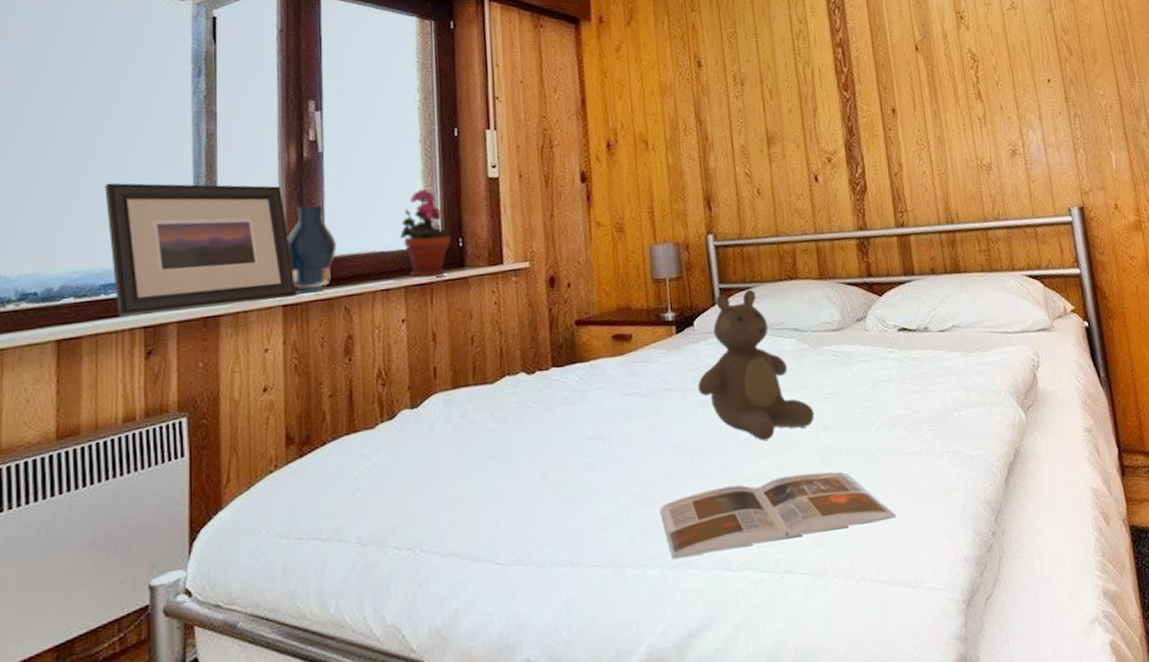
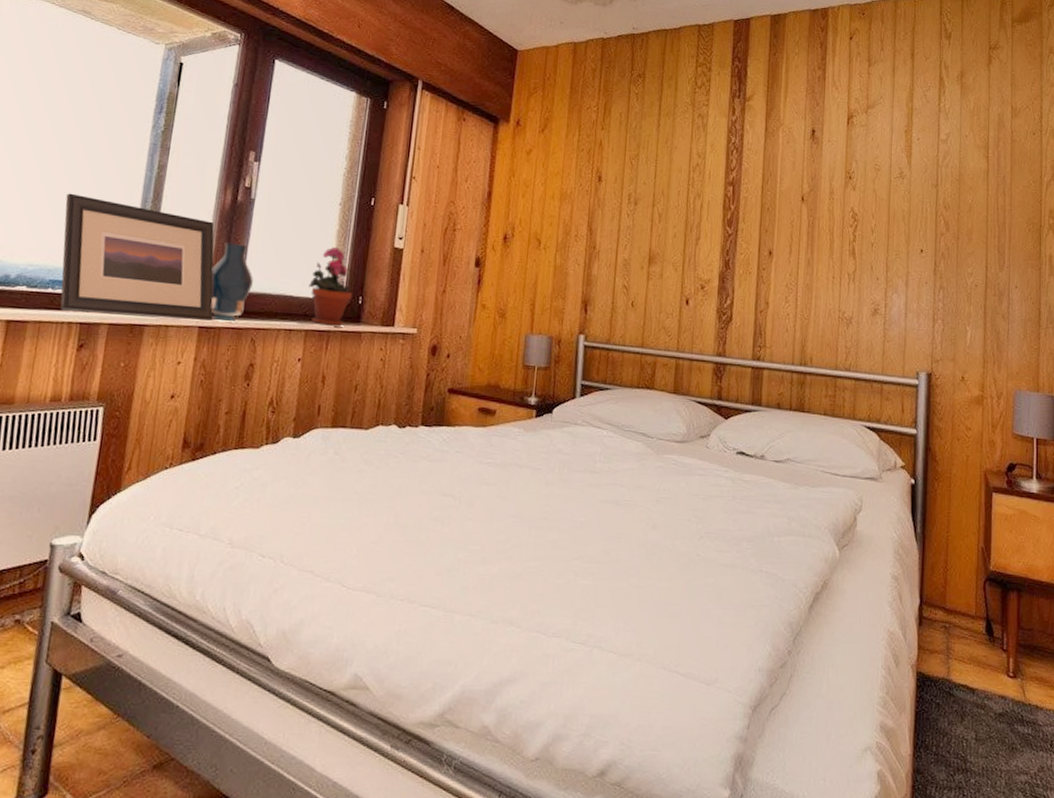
magazine: present [660,471,897,560] -> none [493,560,704,620]
teddy bear: present [697,289,814,441] -> none [546,389,646,528]

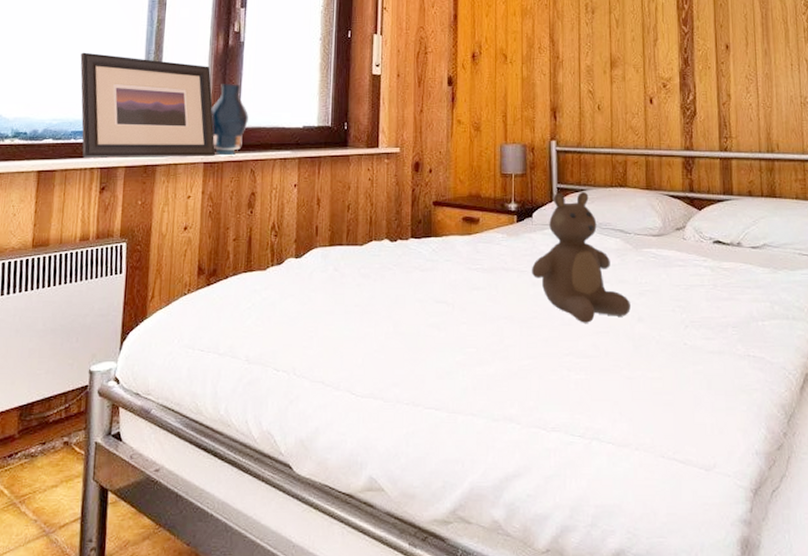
potted plant: present [308,246,353,327] -> none [298,78,338,152]
teddy bear: none [546,389,646,528] -> present [531,191,631,323]

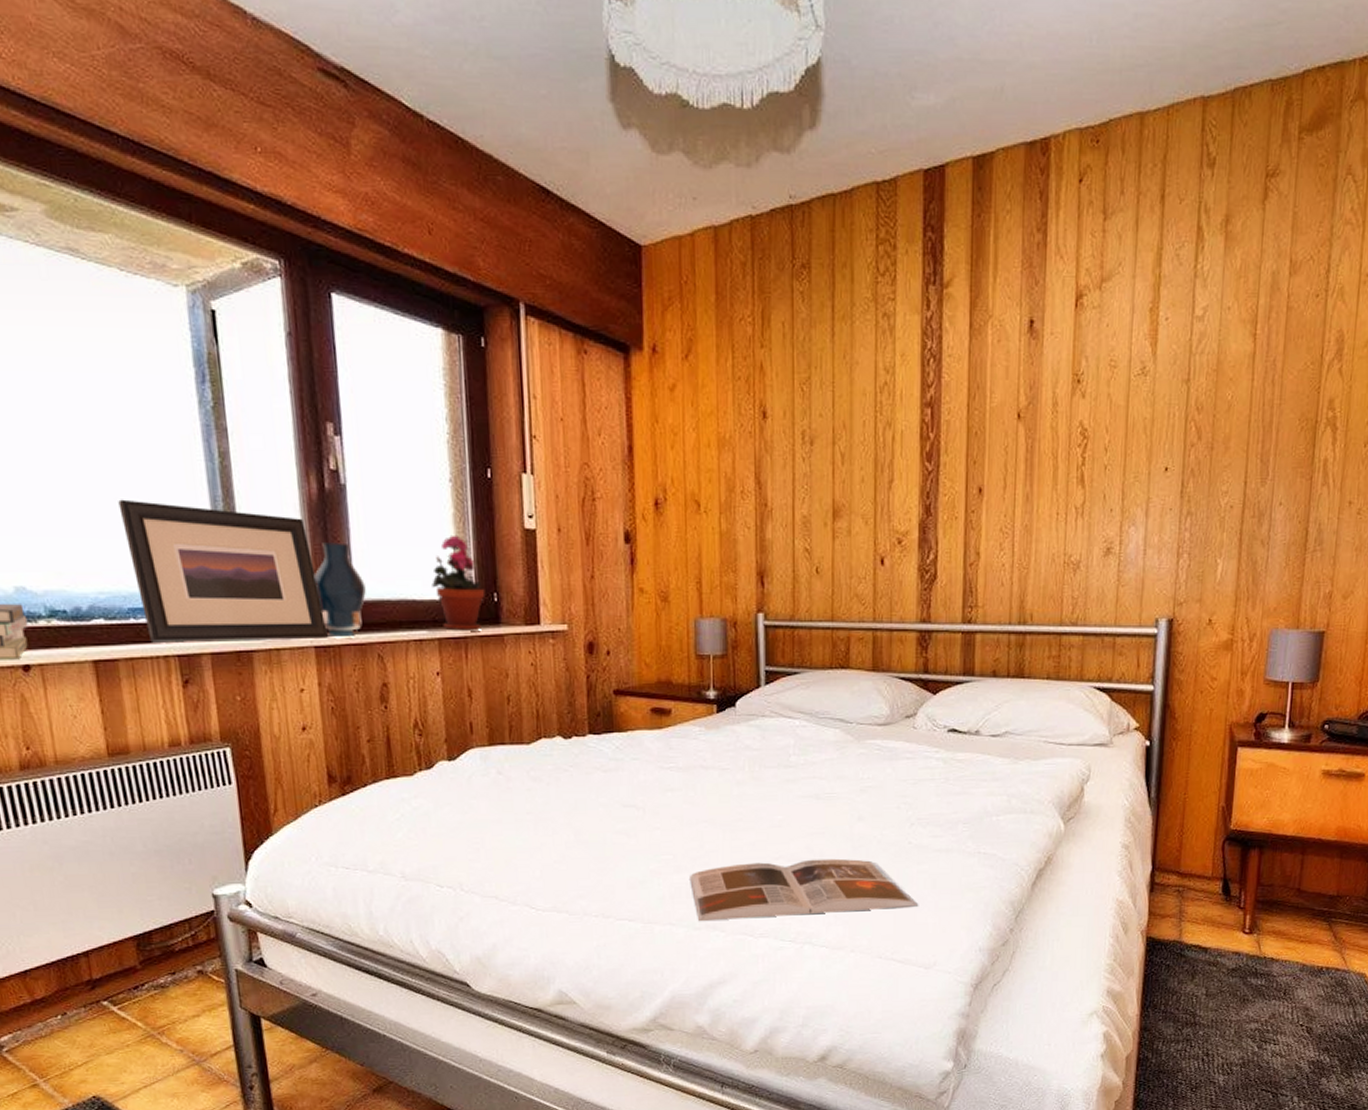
potted plant: none [298,78,338,152] -> present [432,534,485,631]
magazine: none [490,356,697,414] -> present [690,858,919,922]
teddy bear: present [531,191,631,323] -> none [734,674,850,824]

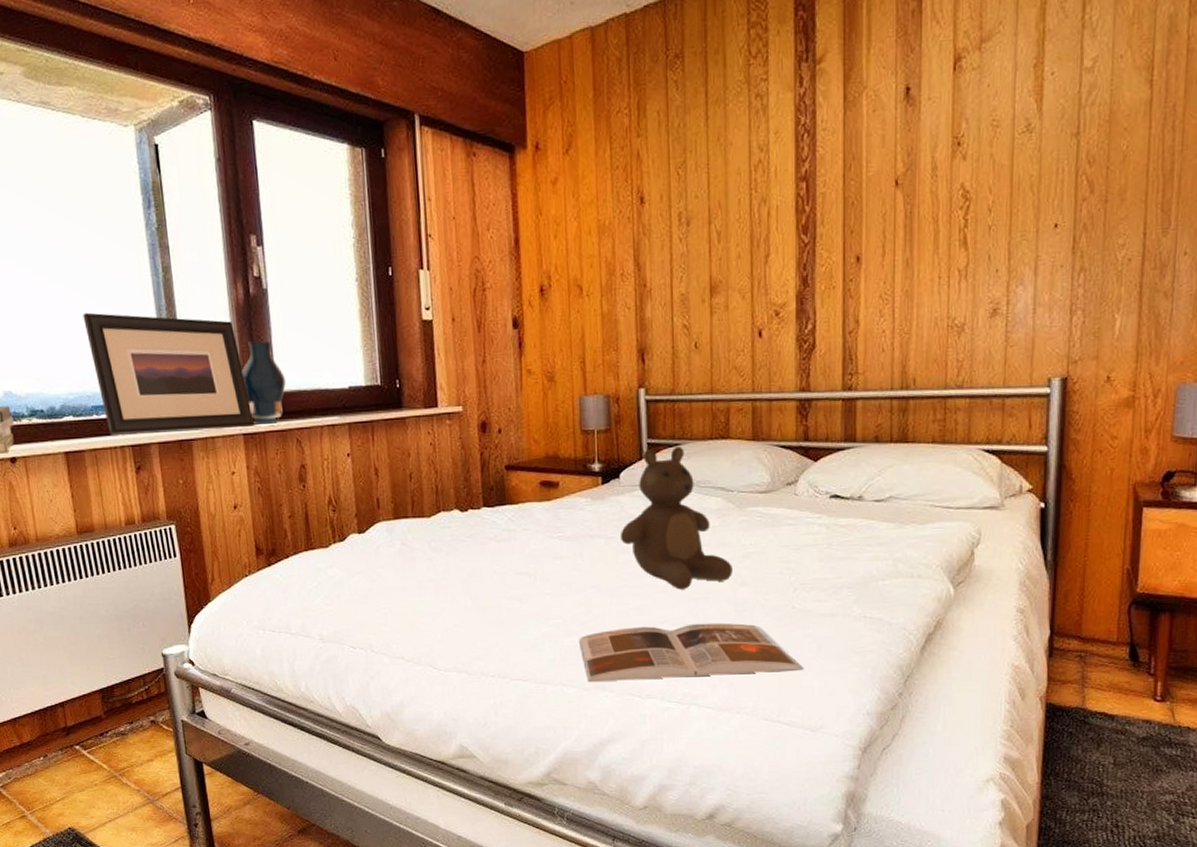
potted plant: present [432,534,485,631] -> none [342,328,389,416]
teddy bear: none [734,674,850,824] -> present [620,445,733,590]

